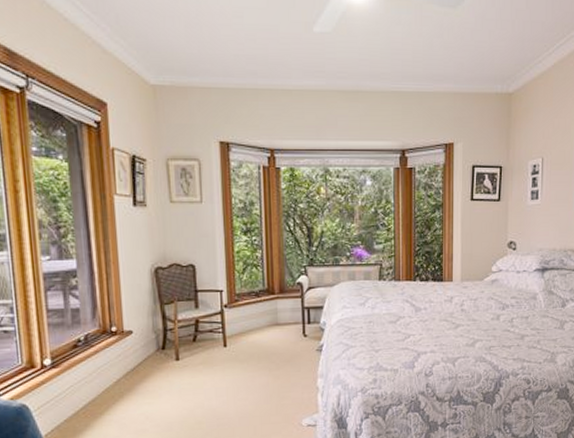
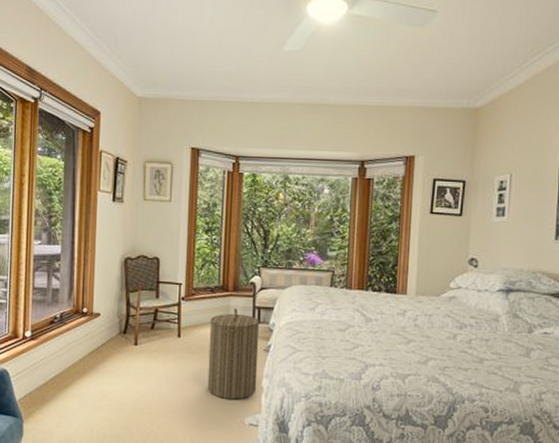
laundry hamper: none [257,311,312,404] -> present [207,308,260,400]

